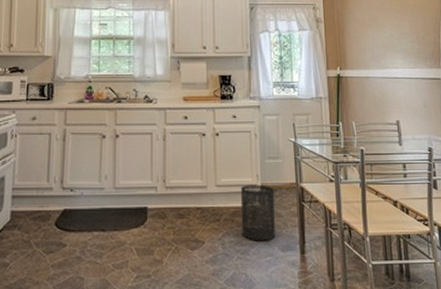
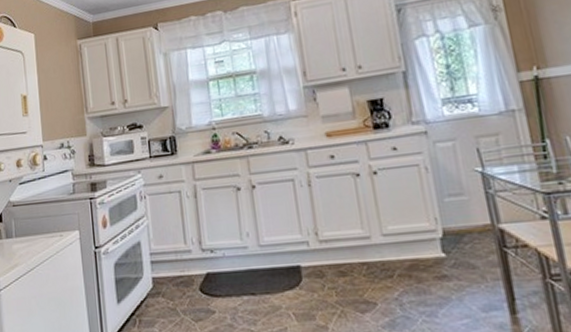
trash can: present [240,184,275,241] -> none [414,229,471,300]

